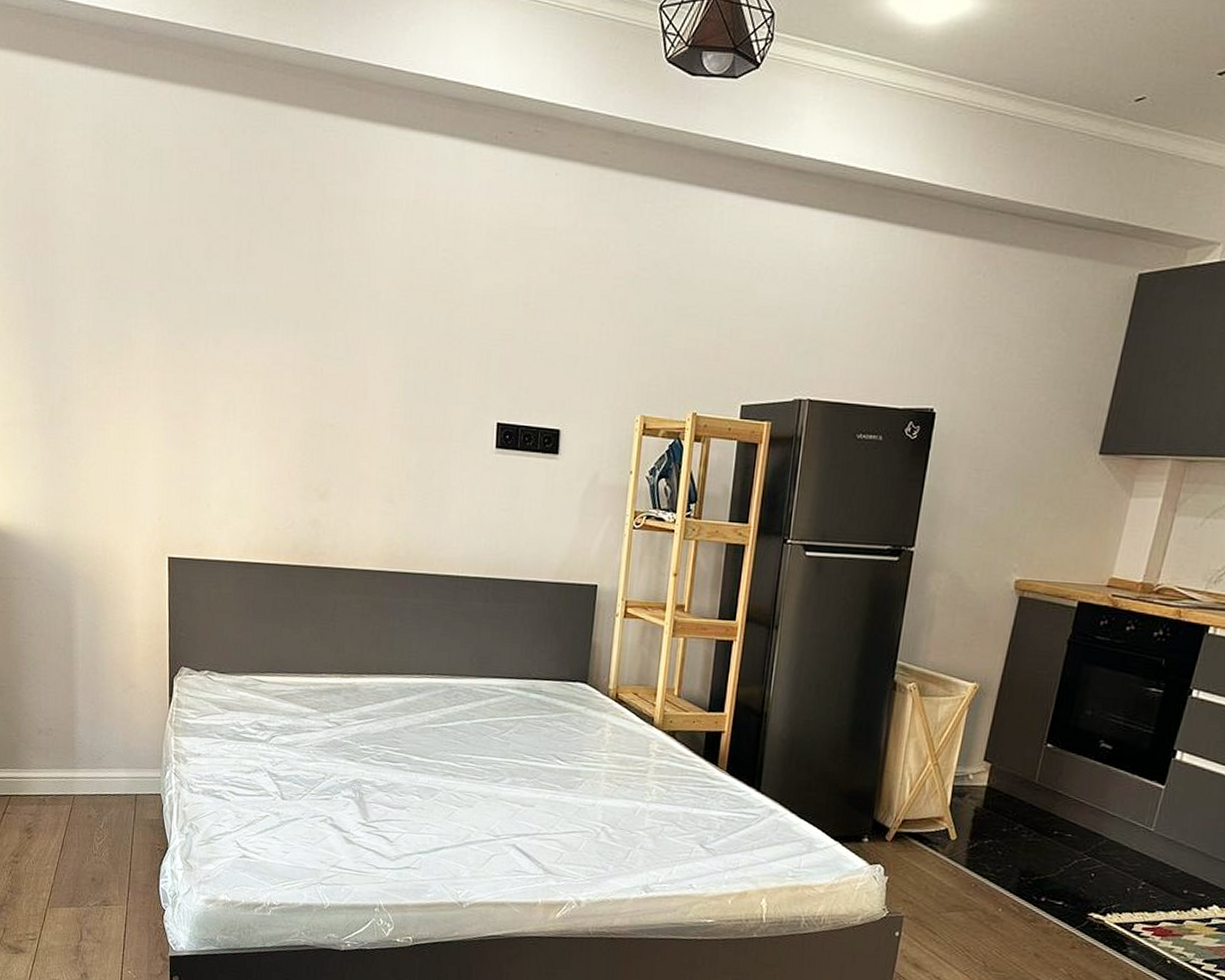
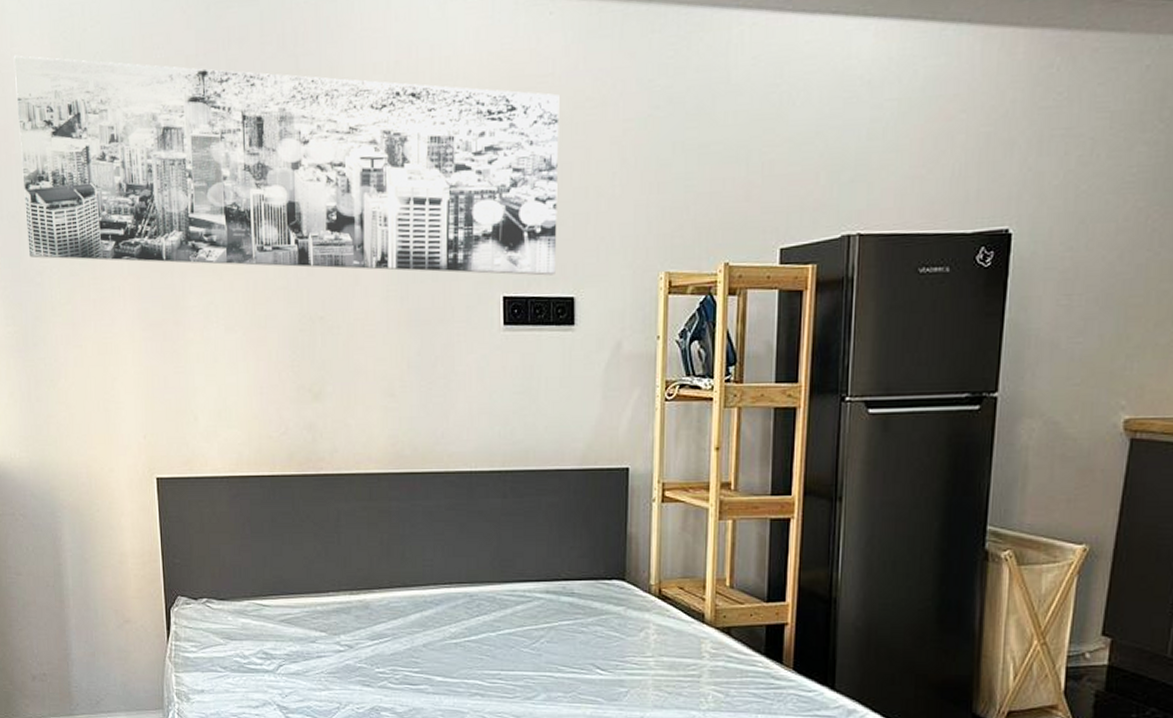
wall art: none [55,151,559,408] -> present [13,55,560,276]

